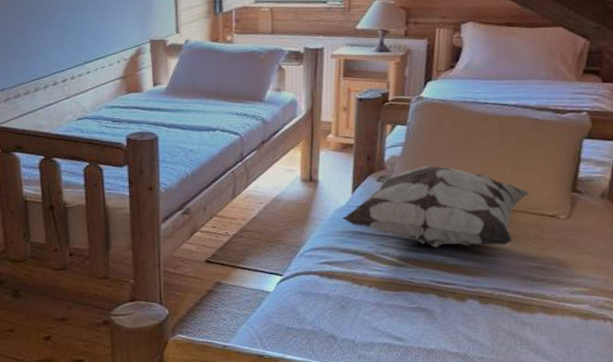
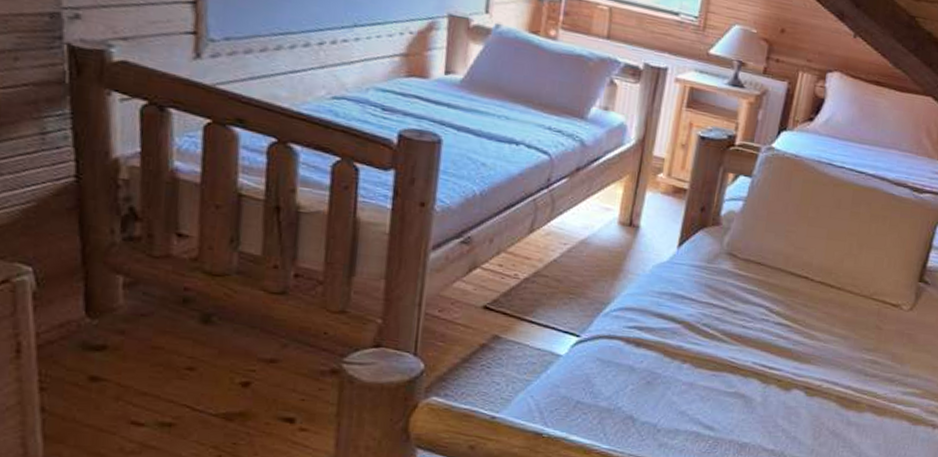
decorative pillow: present [342,166,531,248] -> none [662,228,876,331]

